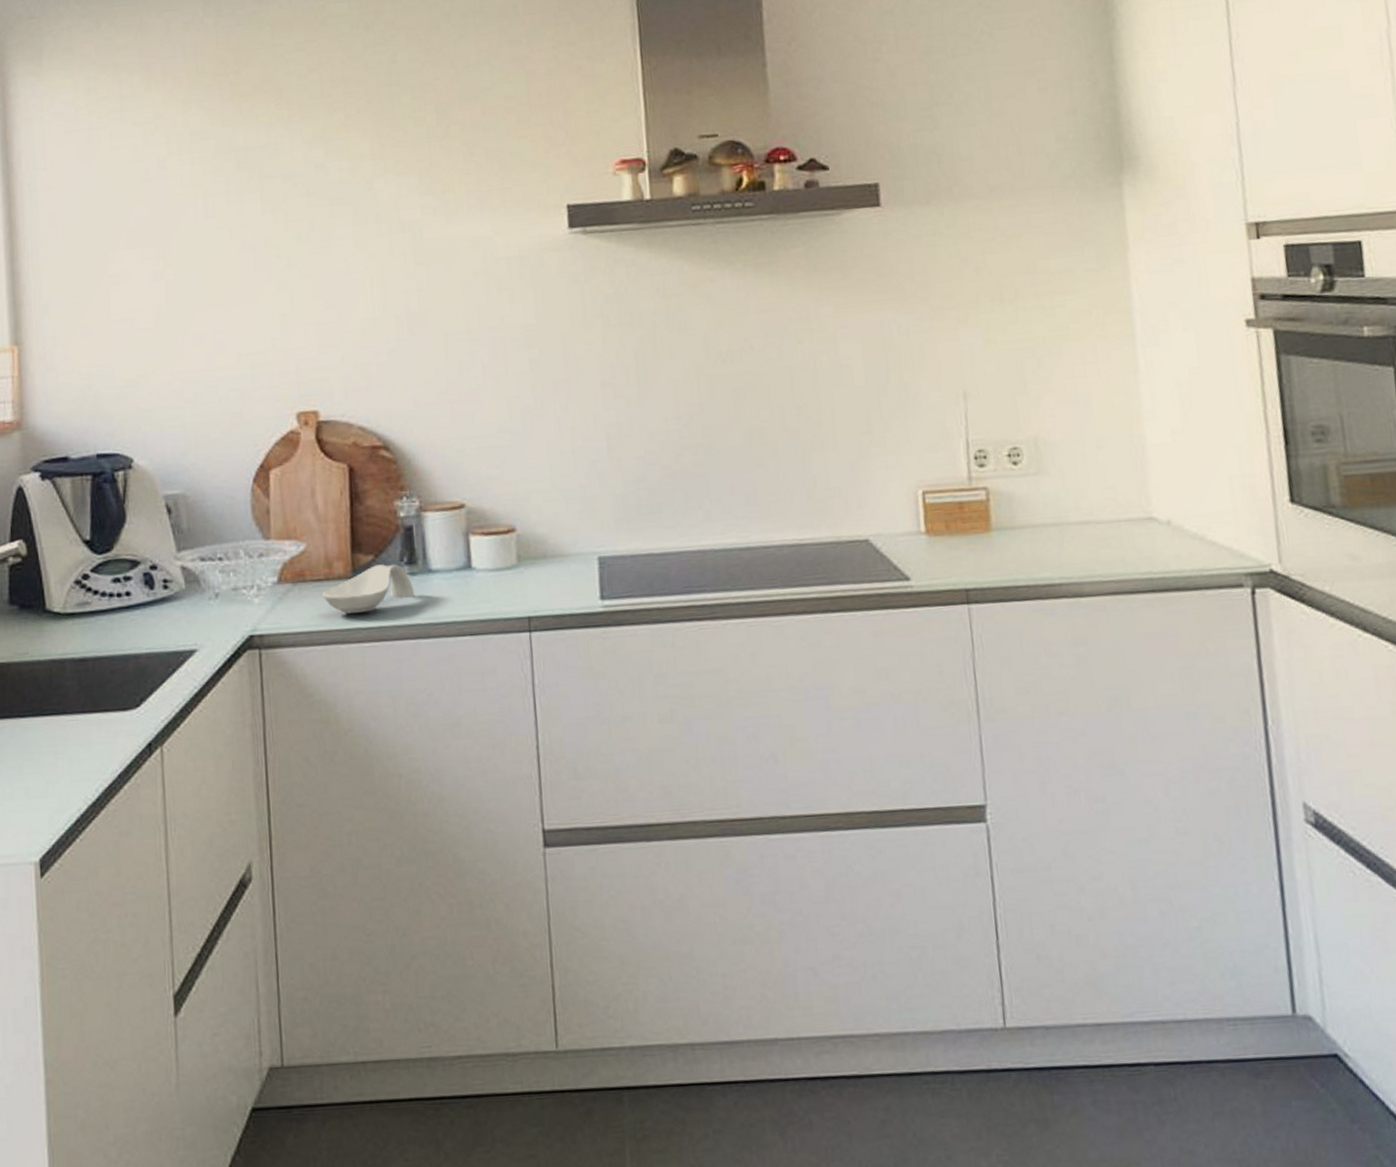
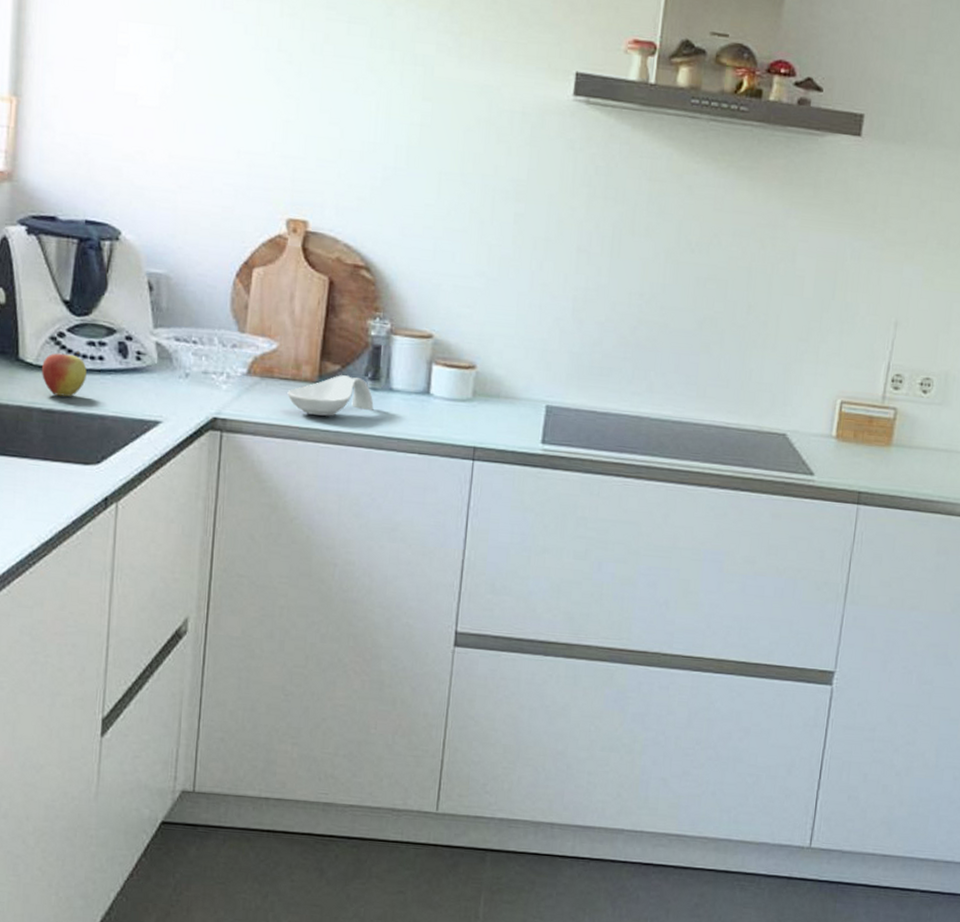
apple: none [70,591,116,642] -> present [42,351,87,397]

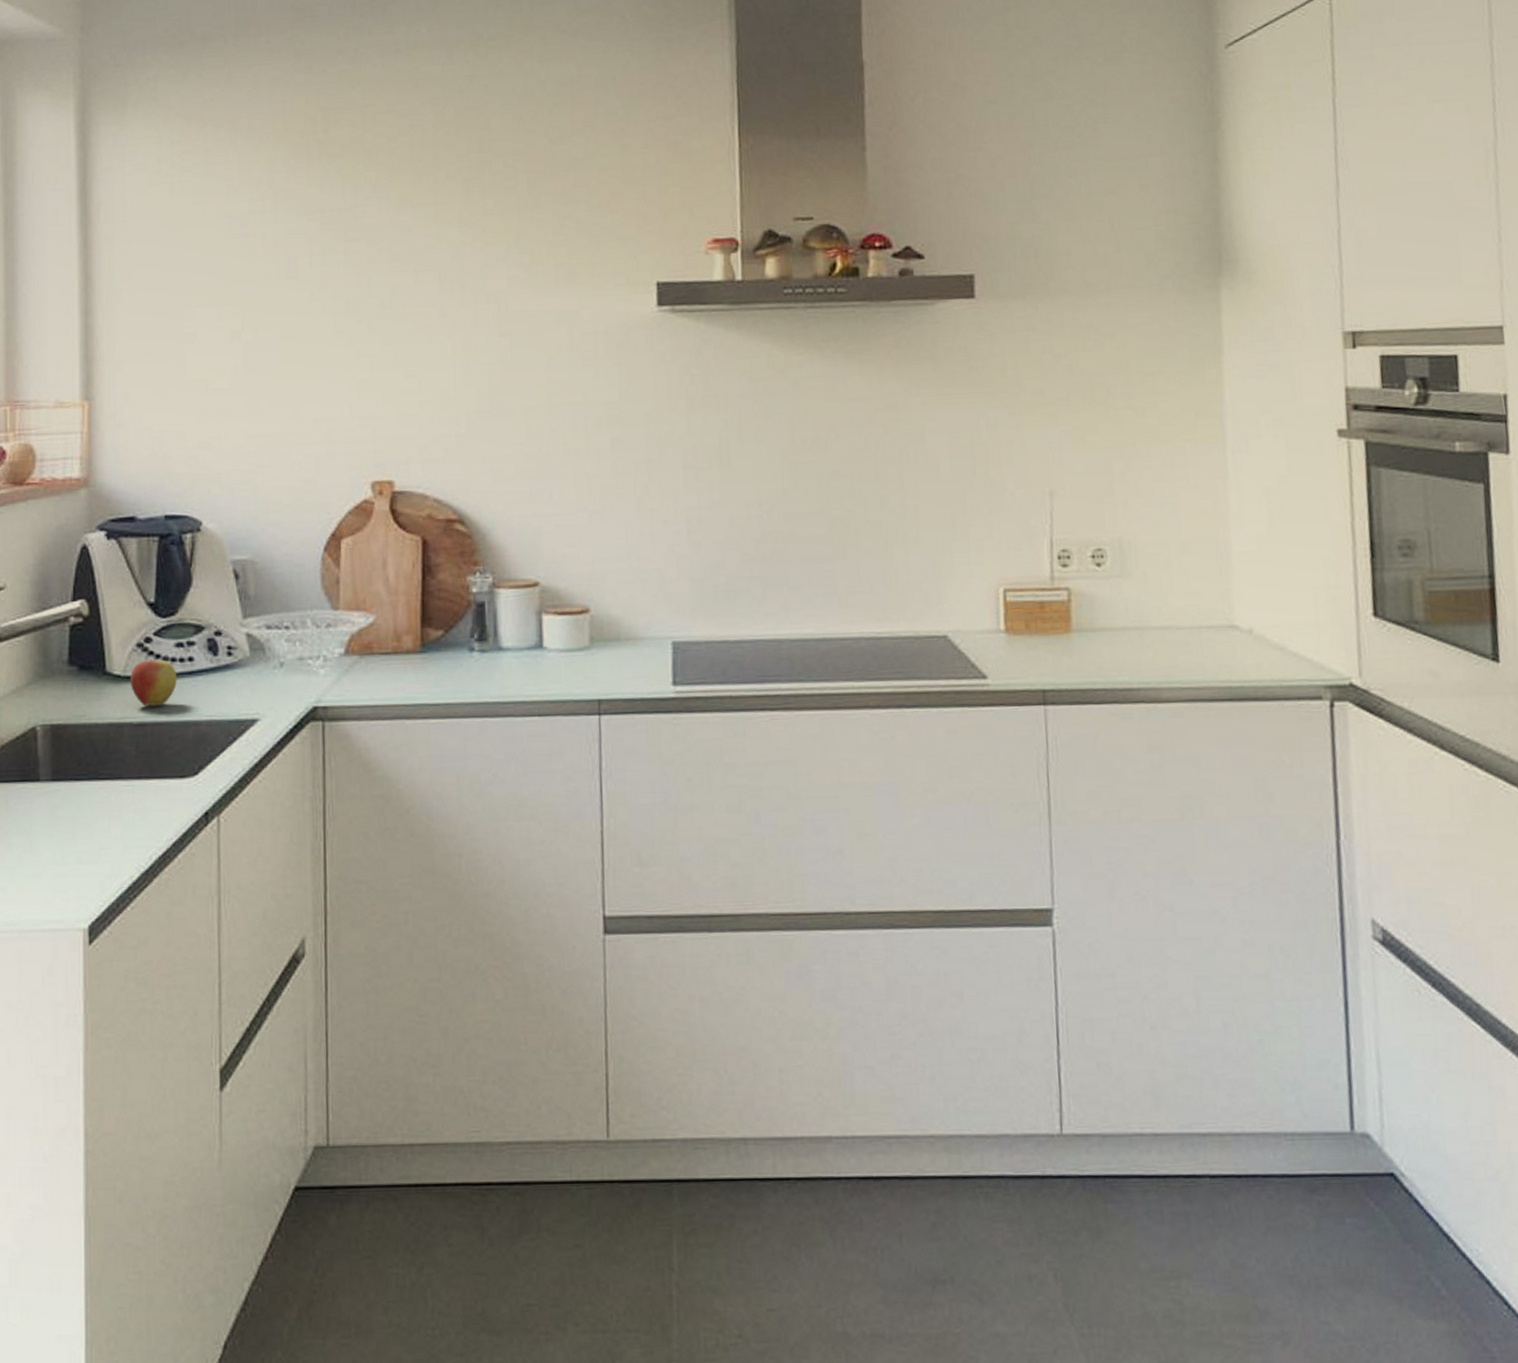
spoon rest: present [287,375,374,416] -> none [389,640,484,689]

